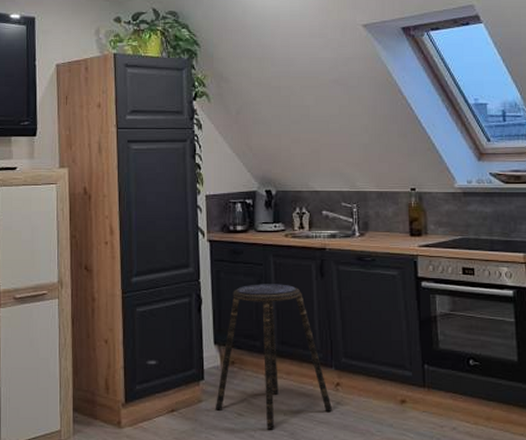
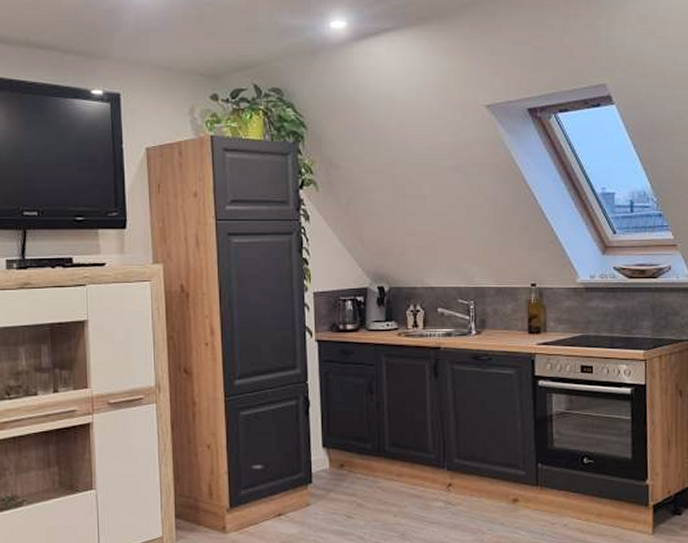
stool: present [215,284,332,429] -> none [323,385,443,530]

